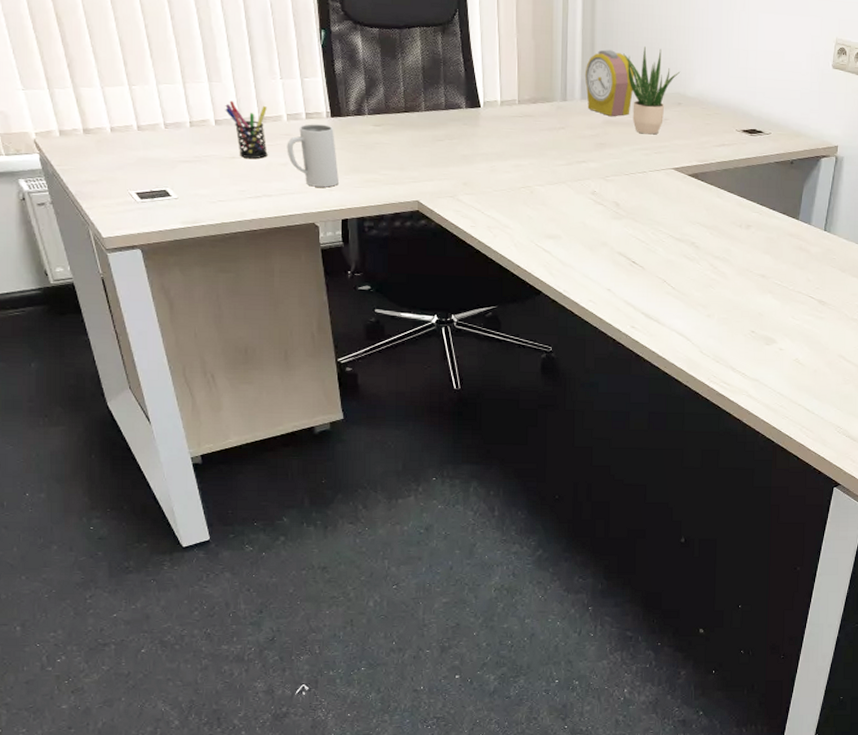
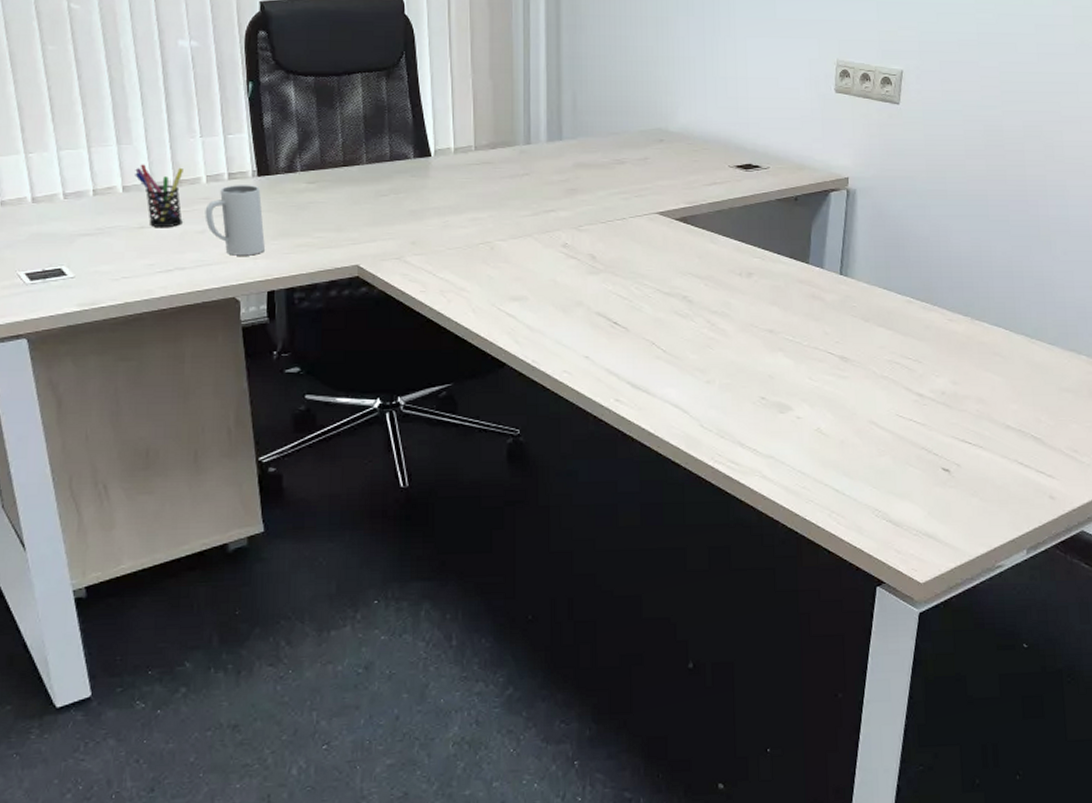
alarm clock: present [584,49,635,117] -> none [550,86,608,159]
potted plant: present [623,46,681,135] -> none [594,80,661,176]

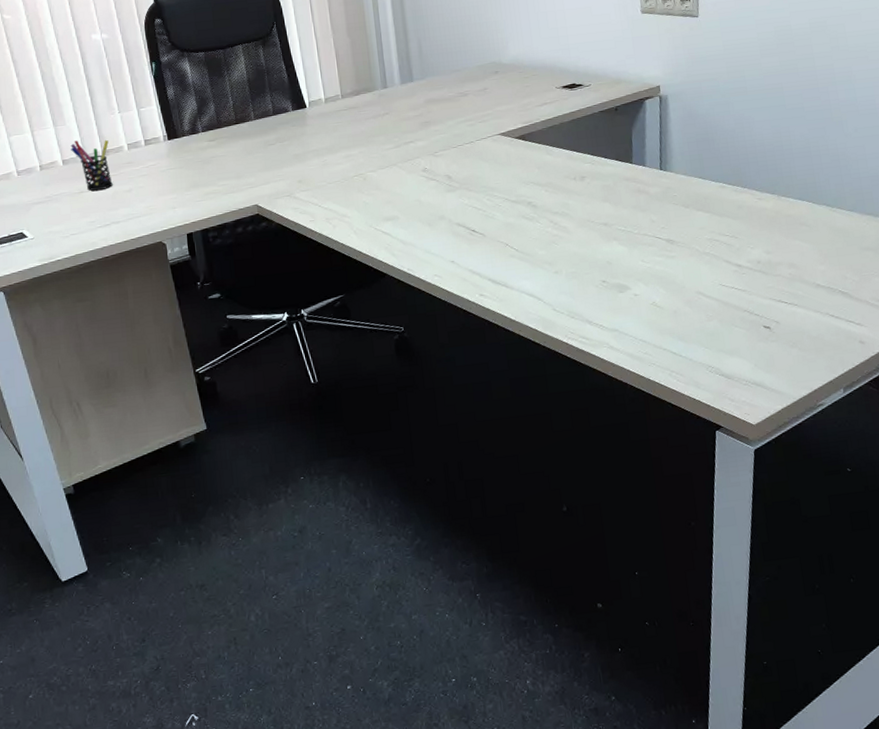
mug: present [205,185,265,256] -> none [129,147,181,208]

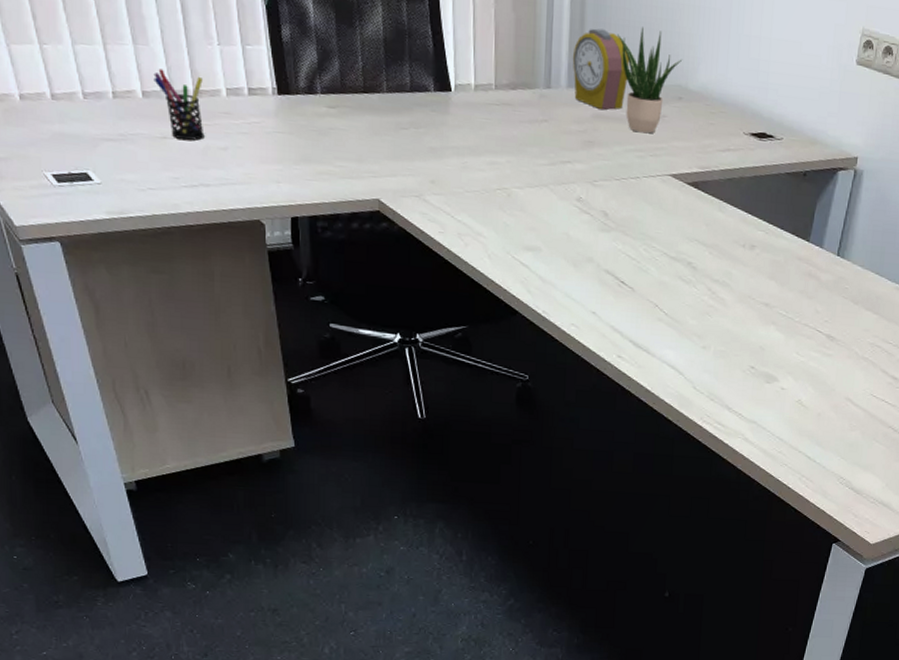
alarm clock: none [401,33,450,96] -> present [572,28,630,110]
potted plant: none [436,24,493,107] -> present [618,27,683,134]

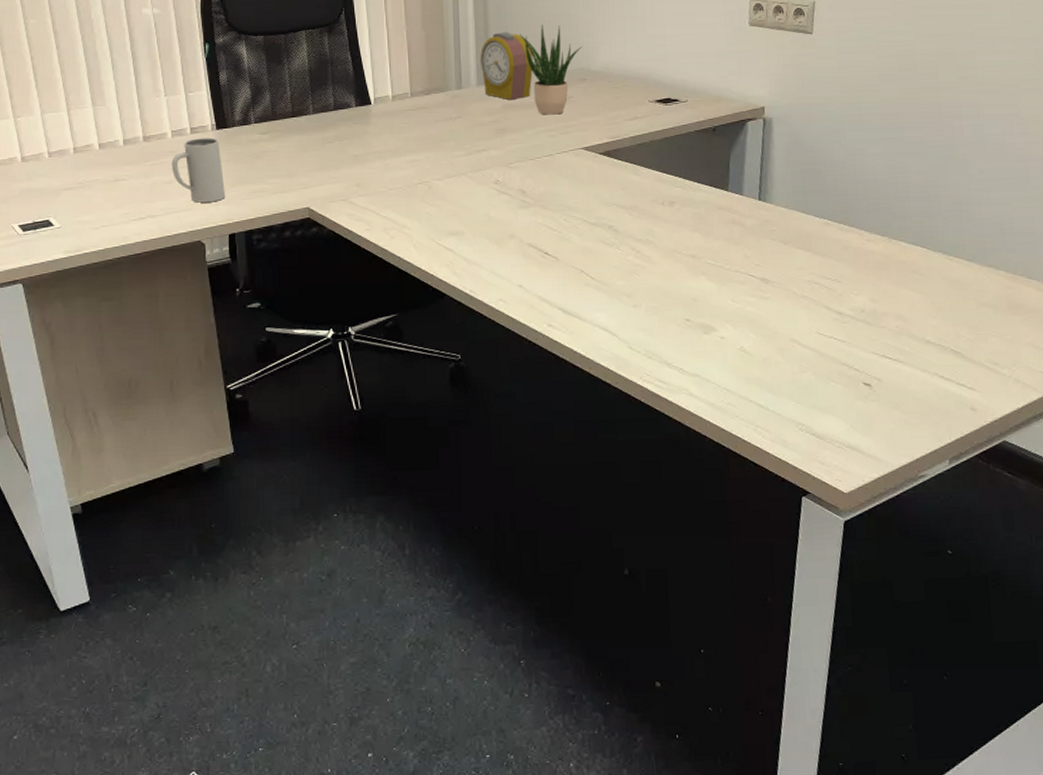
pen holder: present [154,69,205,140] -> none [109,123,152,179]
mug: none [226,101,287,179] -> present [171,138,225,203]

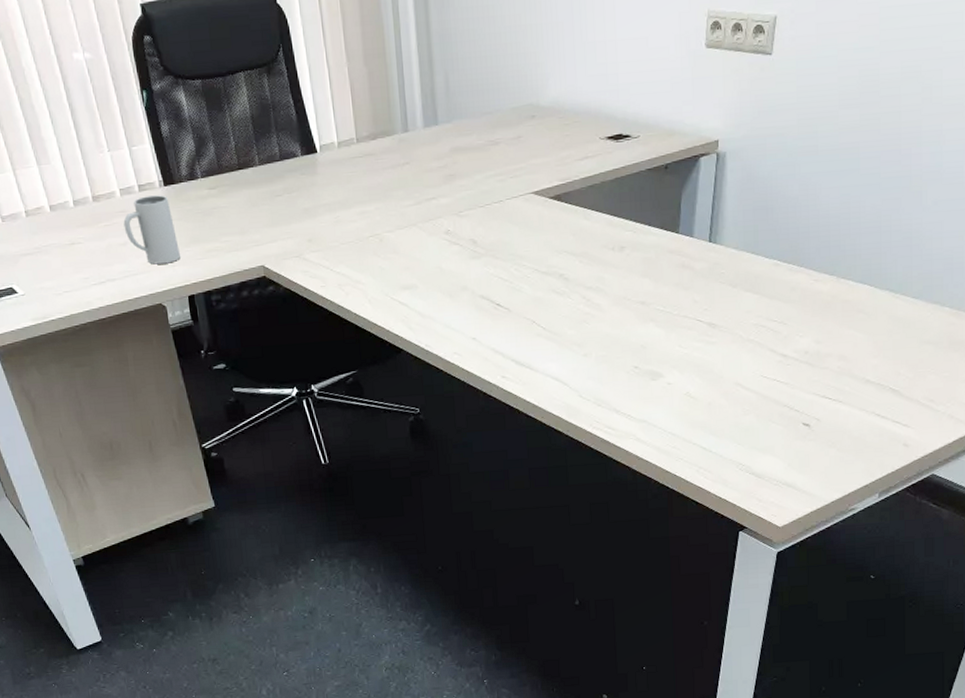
alarm clock: present [479,32,533,101] -> none [425,65,481,143]
potted plant: present [520,25,583,115] -> none [466,55,531,158]

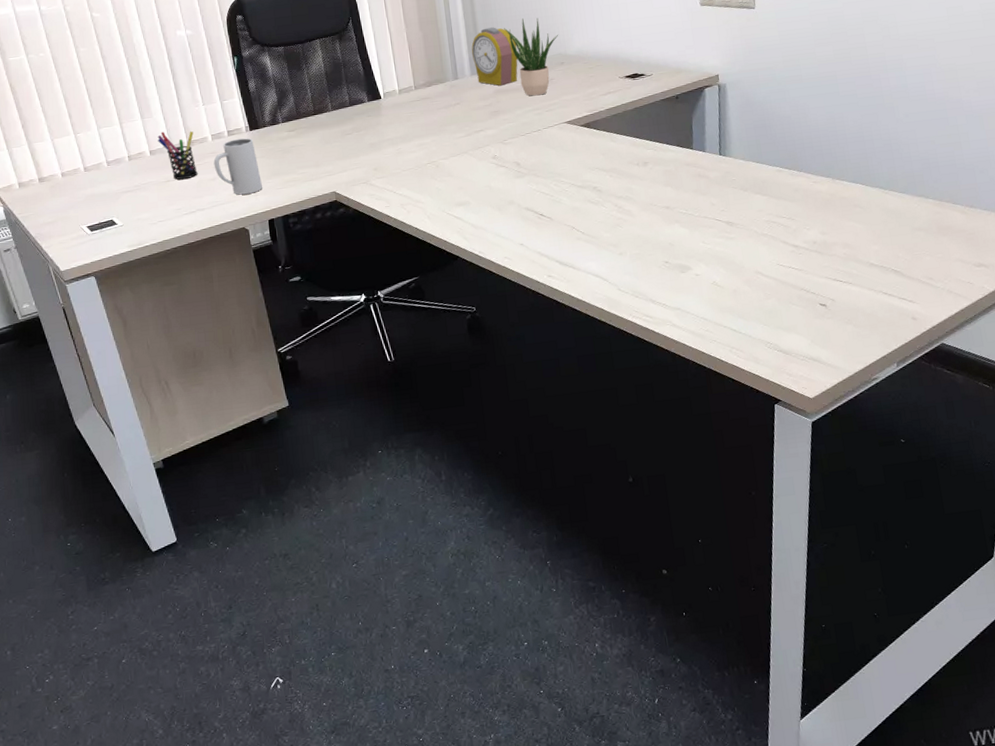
pen holder: none [57,182,106,243] -> present [157,131,198,180]
alarm clock: none [425,65,481,143] -> present [471,27,518,86]
potted plant: none [466,55,531,158] -> present [504,18,559,96]

